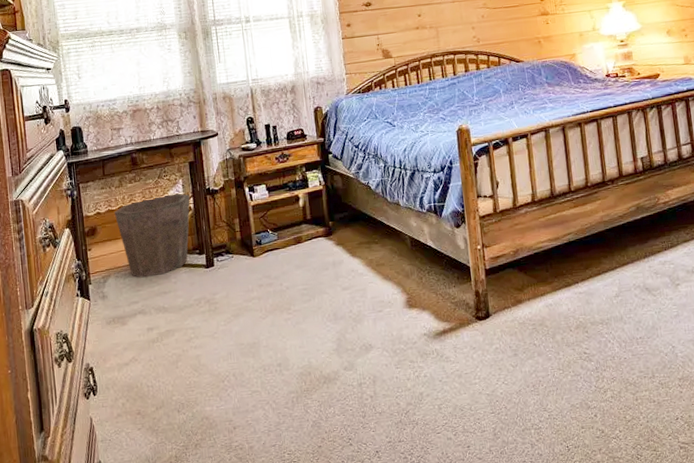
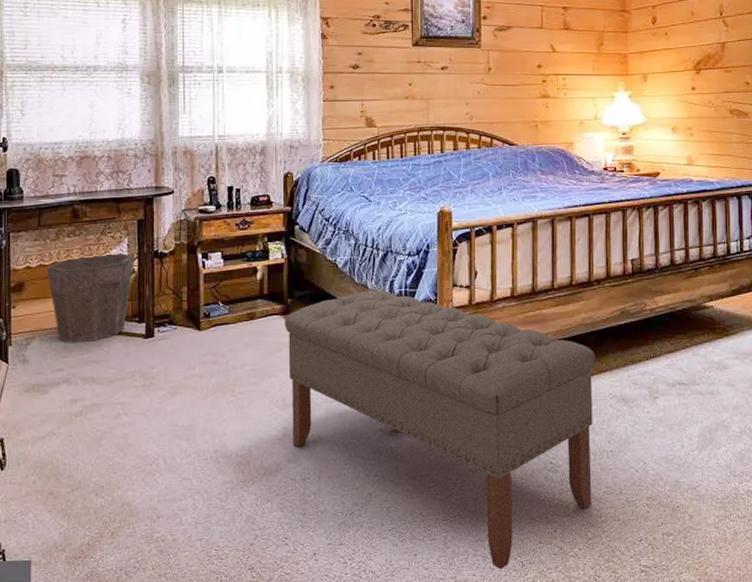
bench: none [328,206,628,456] -> present [285,289,595,570]

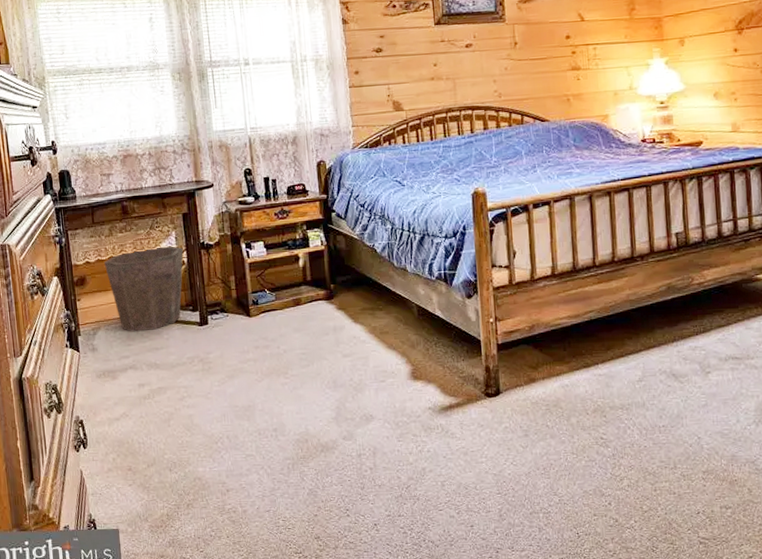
bench: present [285,289,595,570] -> none [329,272,646,541]

